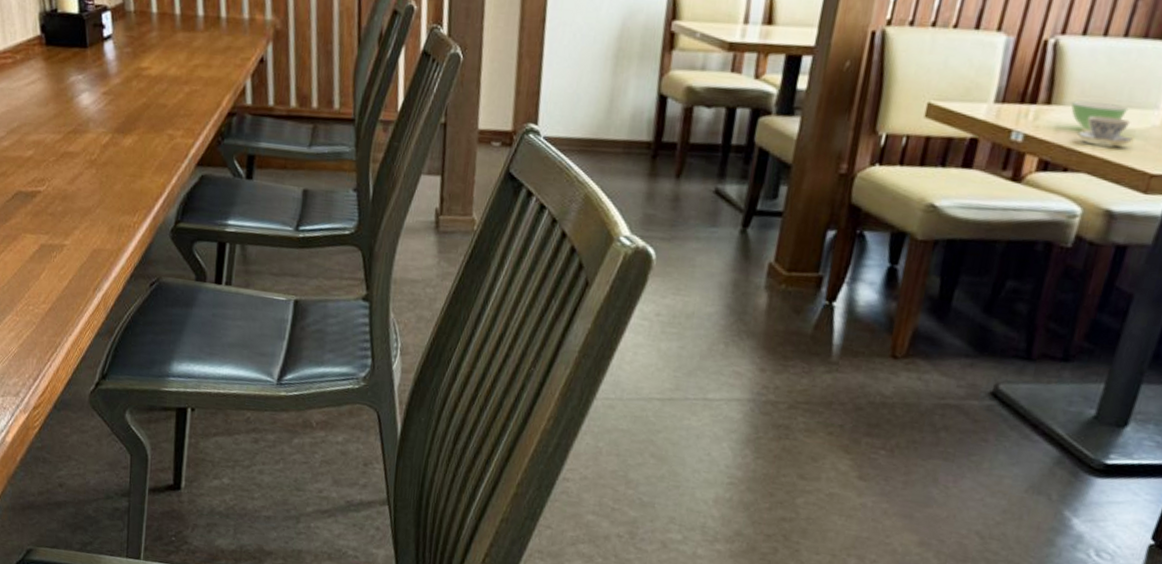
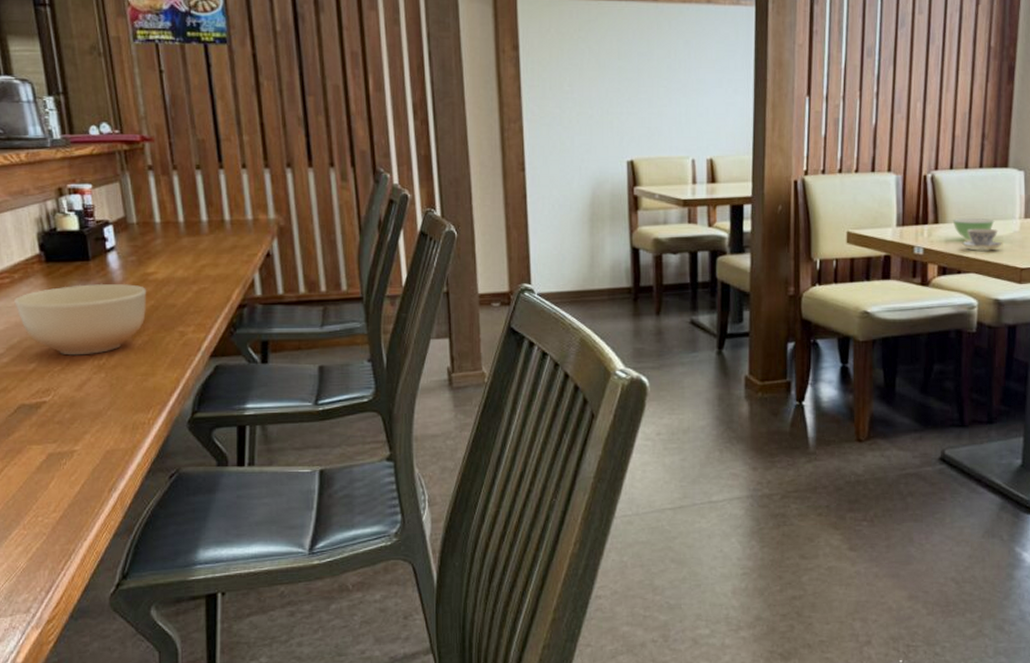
bowl: none [16,72,140,148] -> present [14,283,147,356]

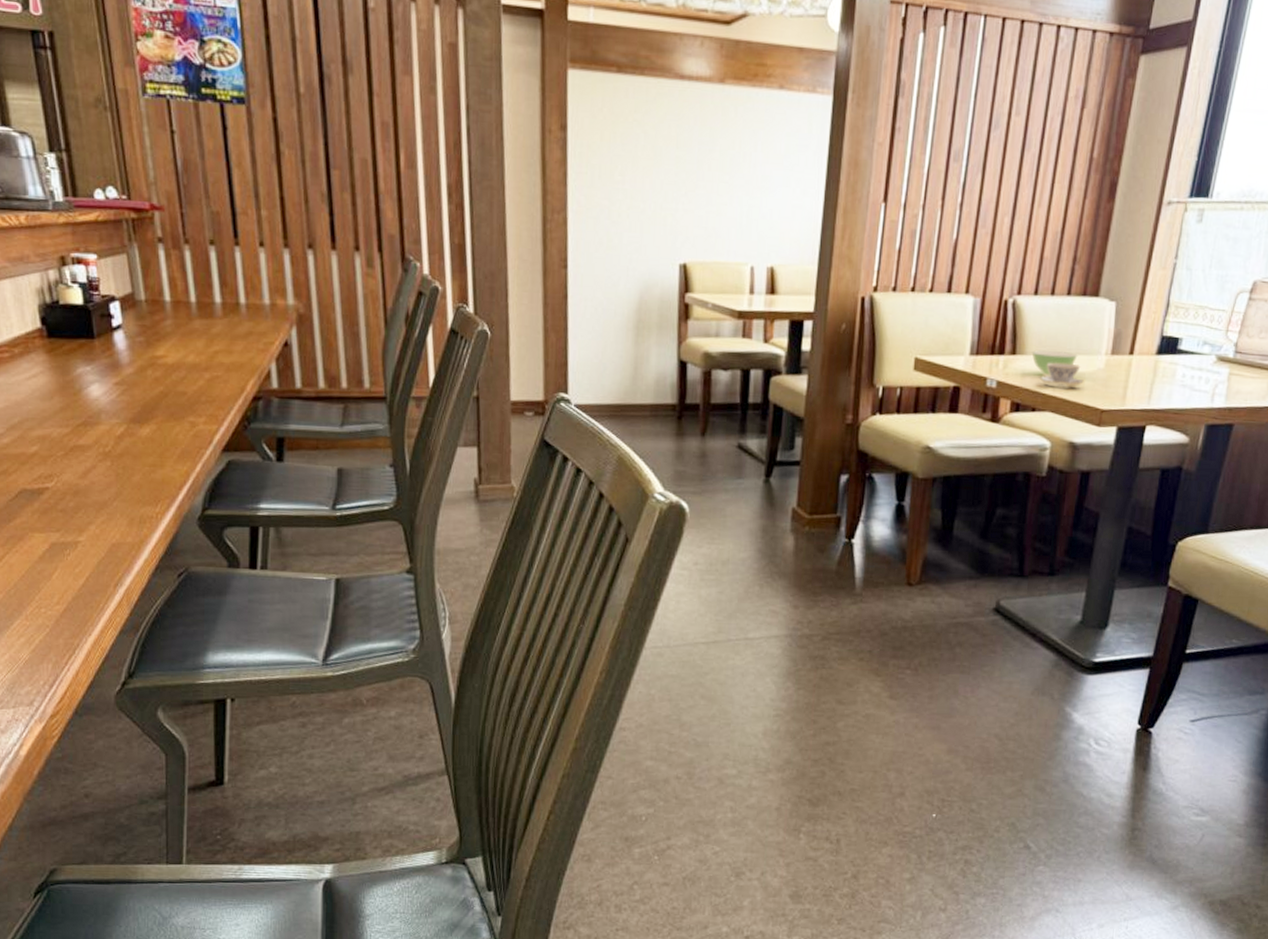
bowl: present [14,283,147,356] -> none [15,364,156,441]

